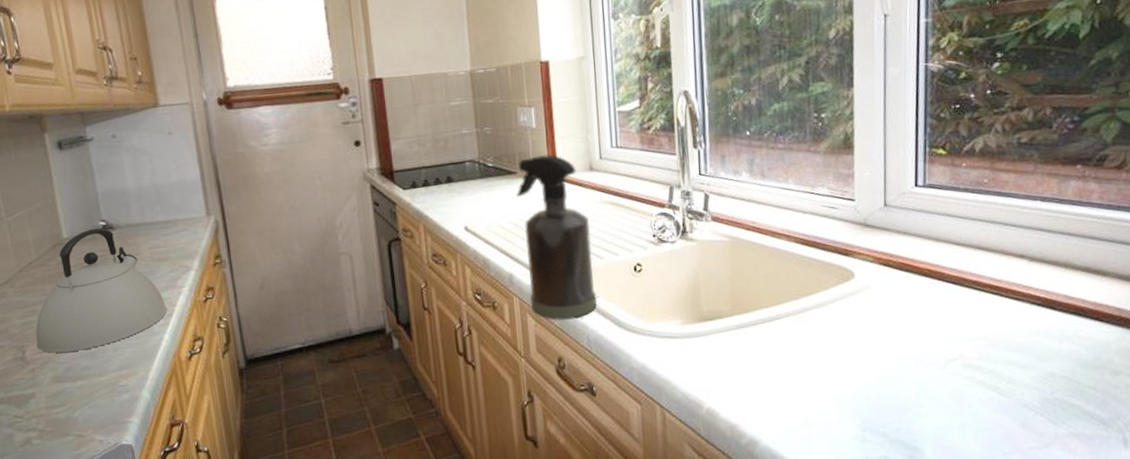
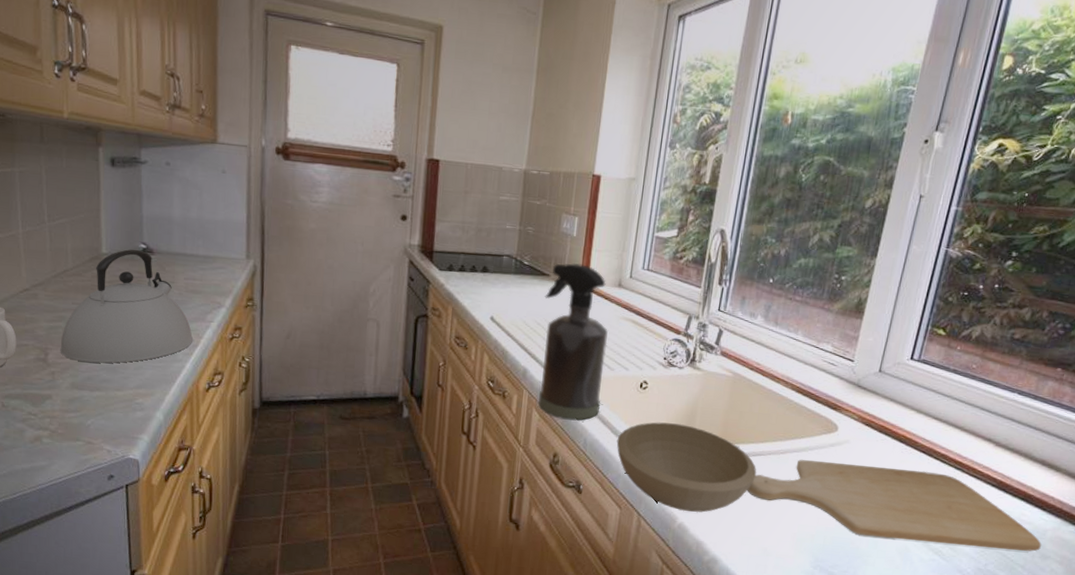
bowl: none [621,301,778,395] -> present [616,422,757,513]
chopping board: none [771,302,1108,386] -> present [747,459,1042,552]

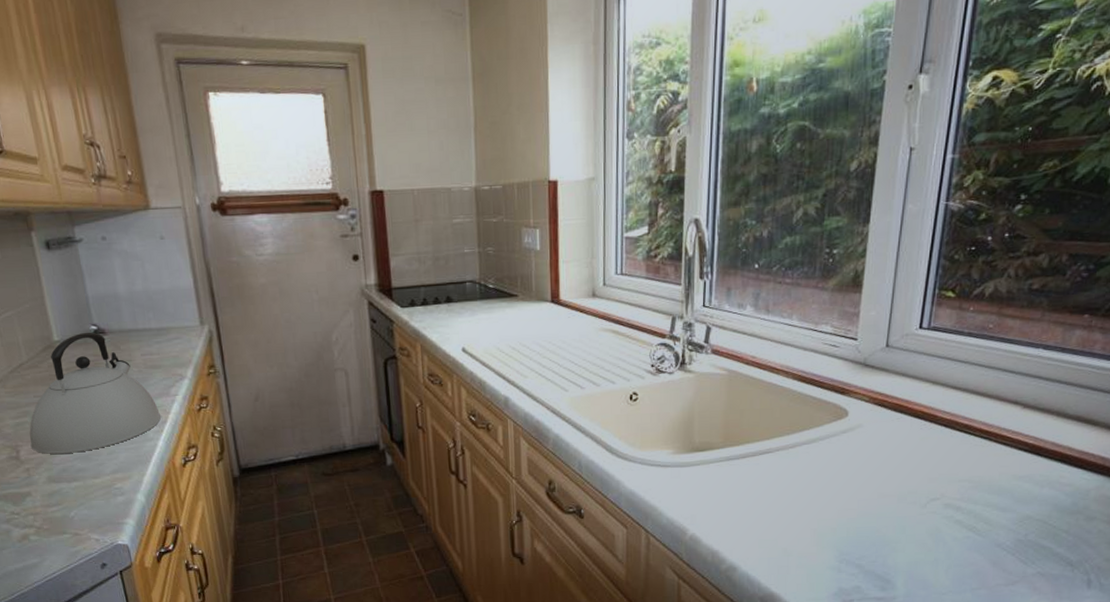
spray bottle: present [538,263,608,421] -> none [516,278,591,446]
bowl: present [616,422,757,513] -> none [613,432,766,522]
chopping board: present [747,459,1042,552] -> none [758,445,1085,522]

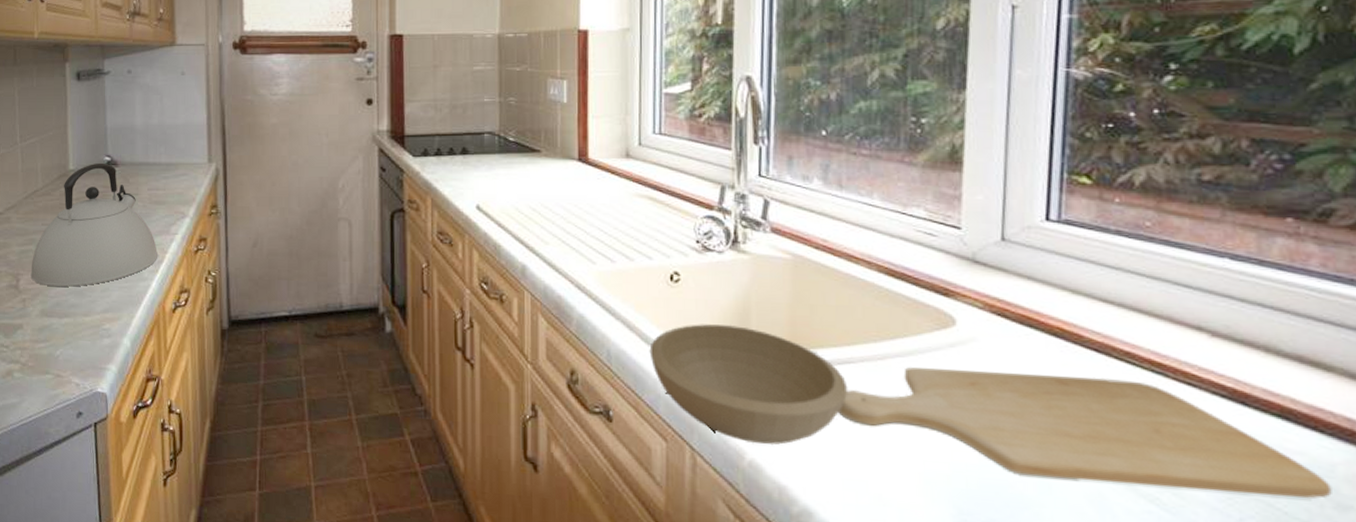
bowl: none [613,432,766,522] -> present [649,324,848,446]
chopping board: none [758,445,1085,522] -> present [837,367,1332,499]

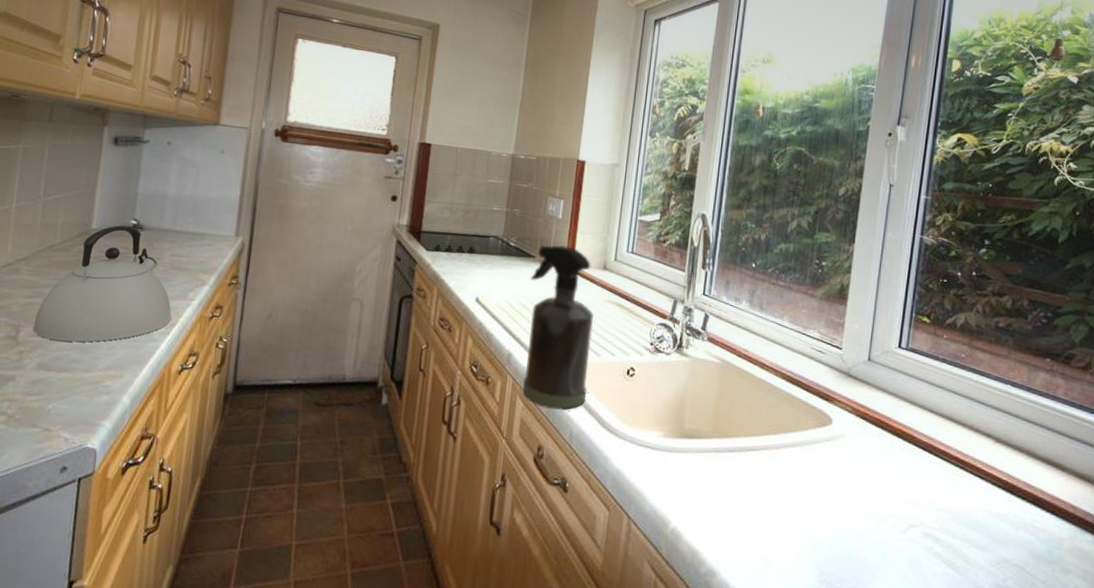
spray bottle: none [537,133,623,328] -> present [522,245,594,411]
bowl: present [649,324,848,446] -> none [604,412,752,516]
chopping board: present [837,367,1332,499] -> none [742,455,1060,565]

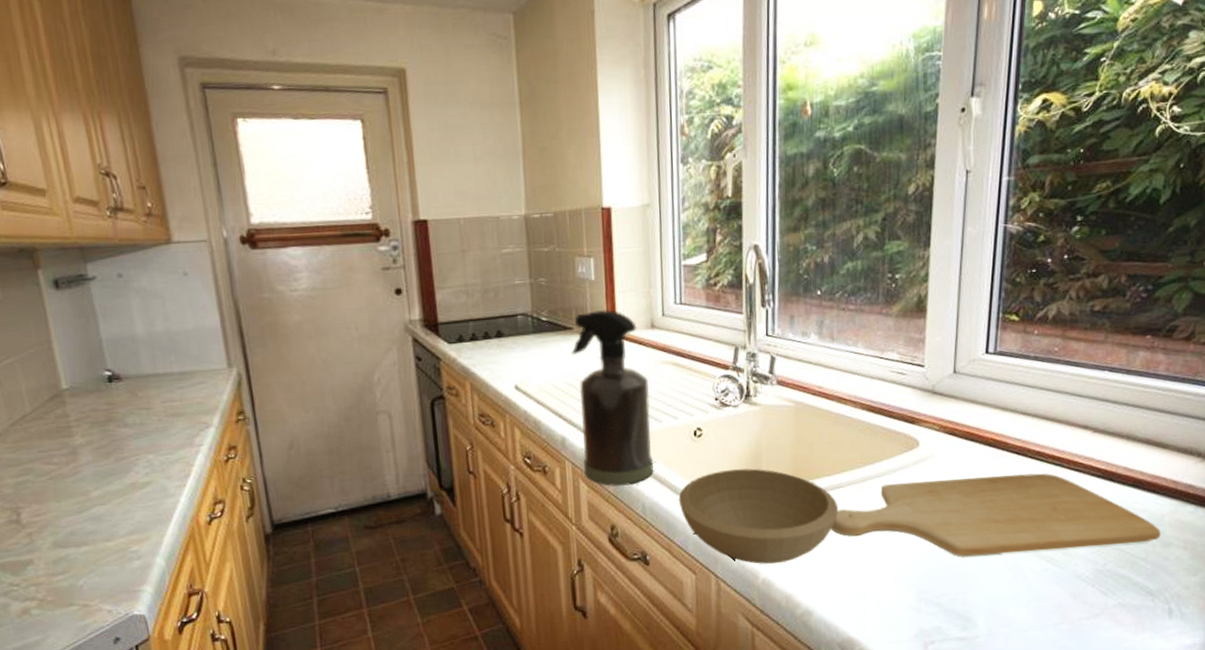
kettle: present [32,225,173,343] -> none [32,378,184,516]
bowl: none [604,412,752,516] -> present [678,468,839,564]
chopping board: none [742,455,1060,565] -> present [831,473,1161,556]

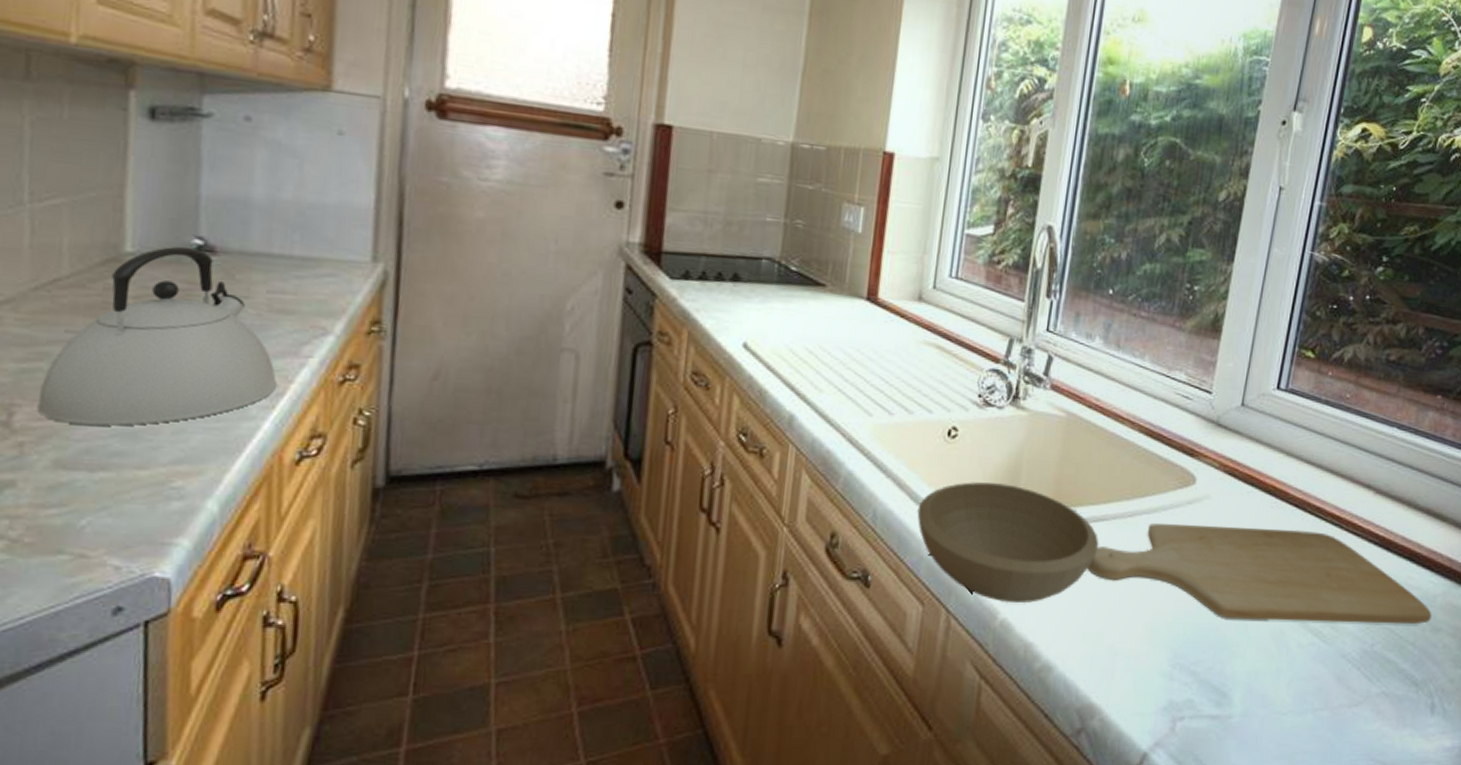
kettle: none [32,378,184,516] -> present [36,246,278,426]
spray bottle: present [571,309,654,488] -> none [810,268,905,486]

